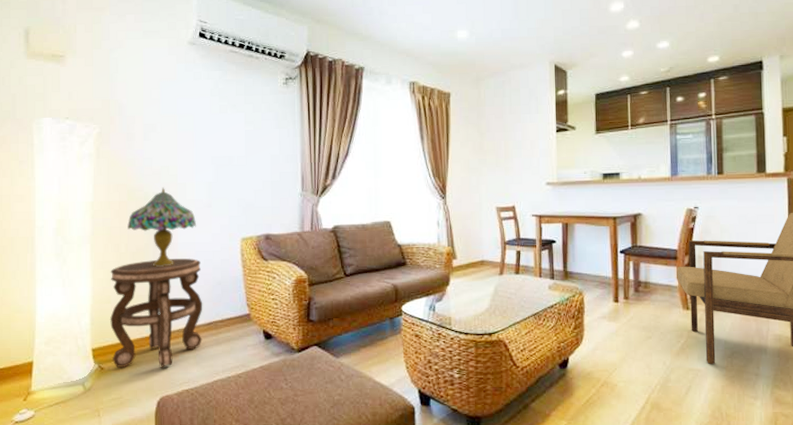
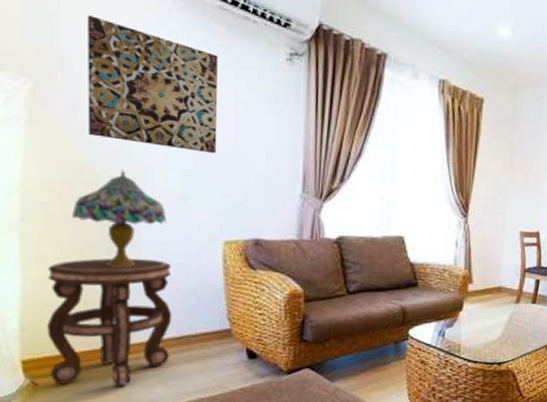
wall art: none [136,72,232,167] -> present [87,15,218,154]

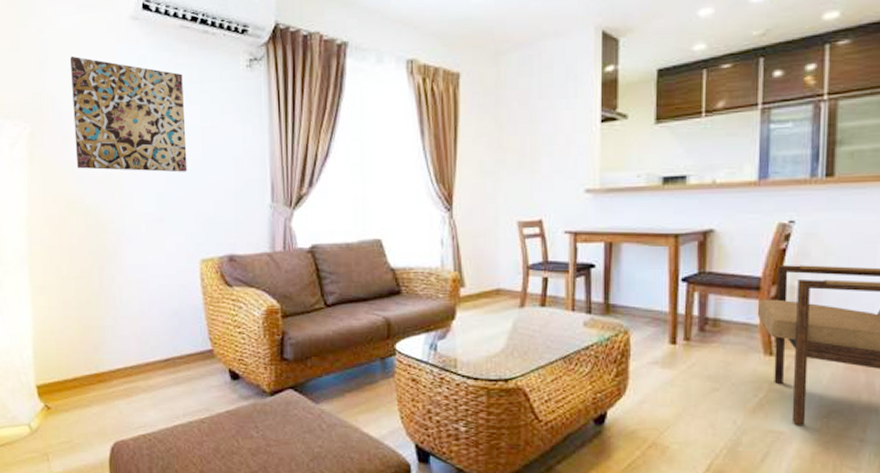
side table: present [46,258,172,386] -> none [52,282,159,410]
table lamp: present [72,170,167,268] -> none [68,198,148,293]

